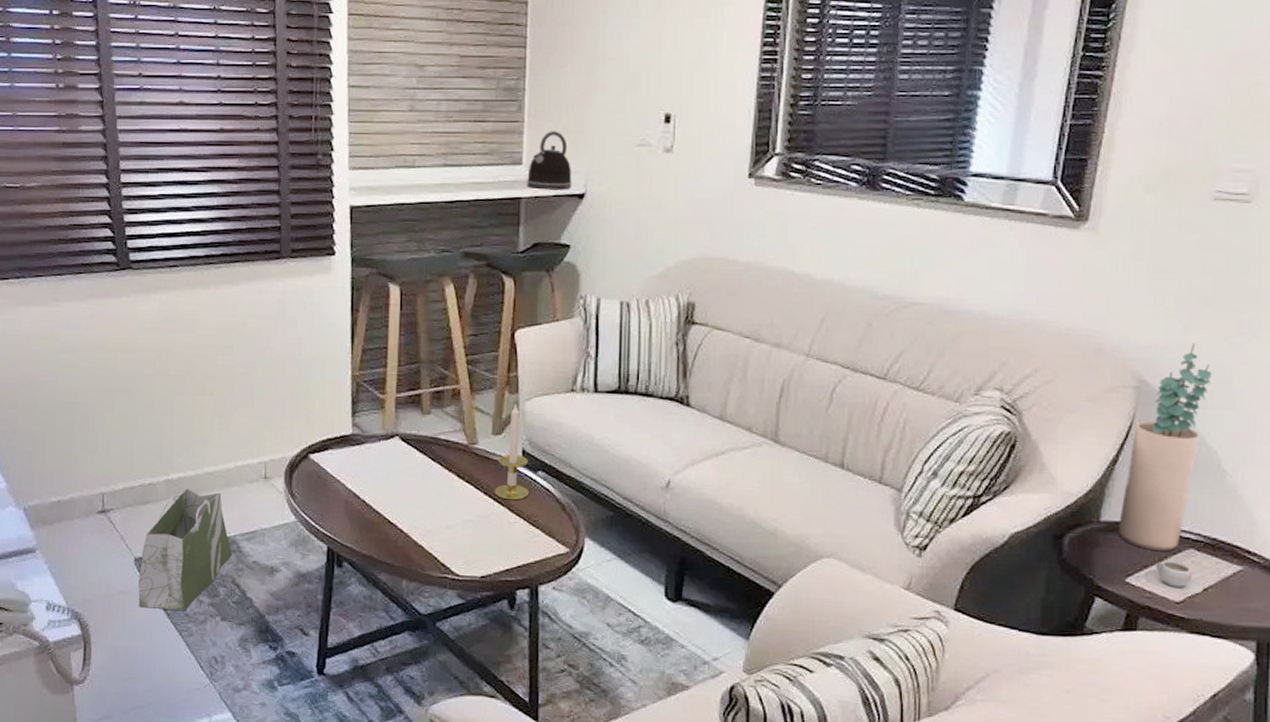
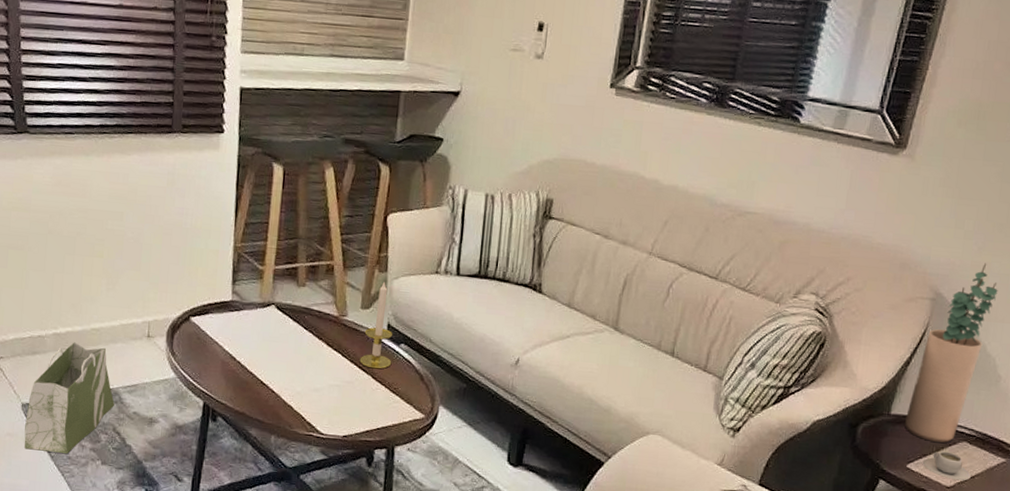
kettle: present [526,131,572,190] -> none [406,30,450,87]

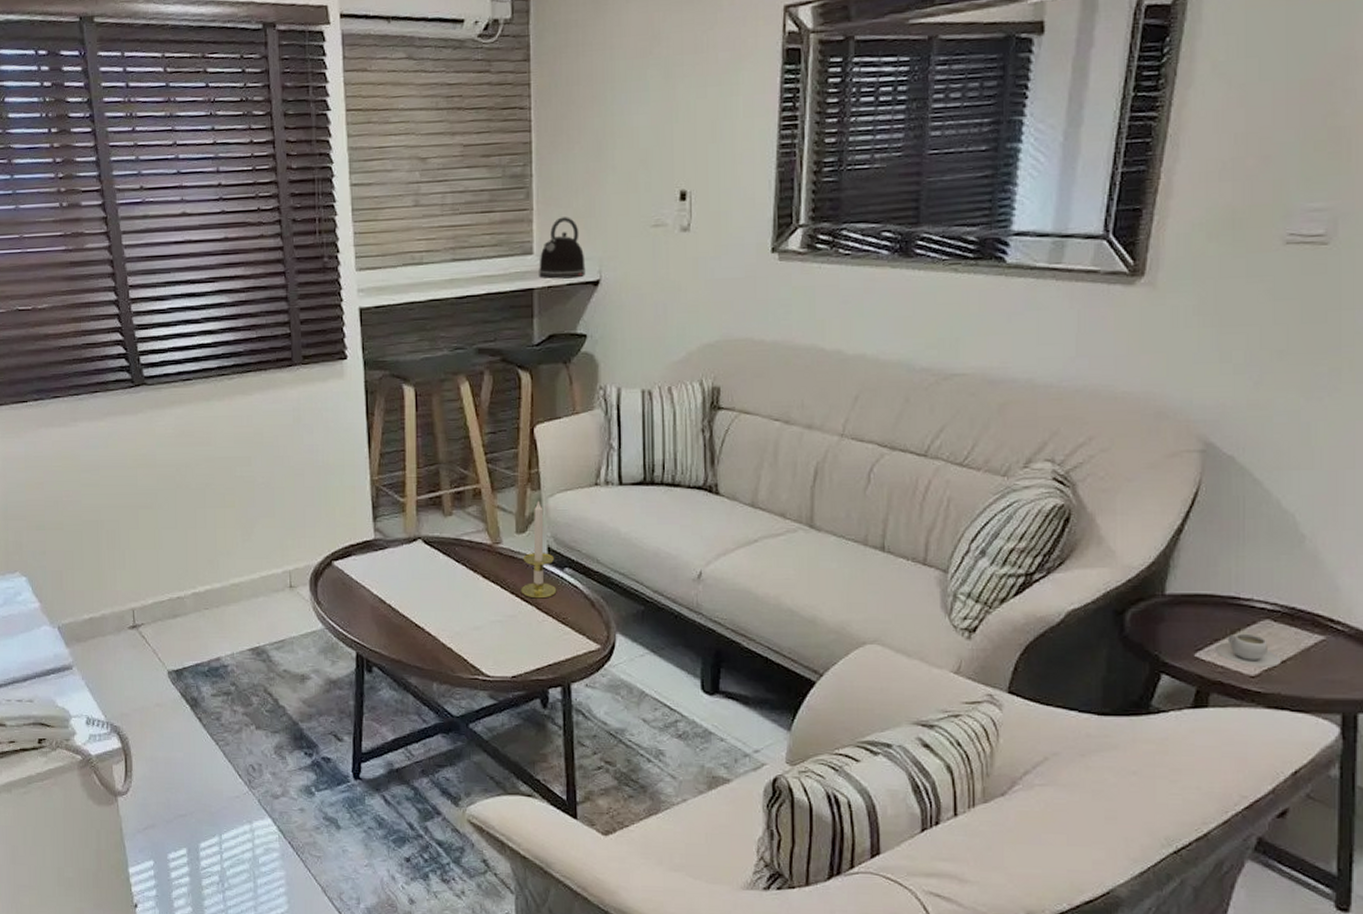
grocery bag: present [24,342,115,455] -> none [173,600,263,722]
kettle: none [406,30,450,87] -> present [537,217,586,279]
vase: present [904,263,998,443] -> none [1184,400,1287,623]

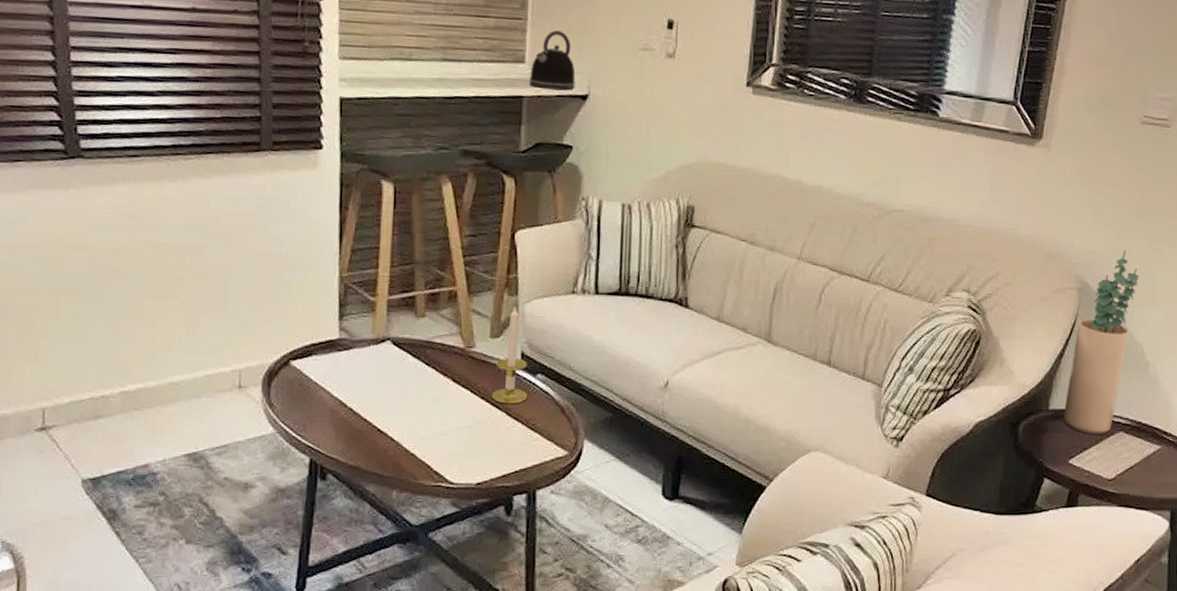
vase: none [1184,400,1287,623] -> present [1063,249,1139,434]
teacup: present [1216,633,1281,668] -> none [1084,443,1130,472]

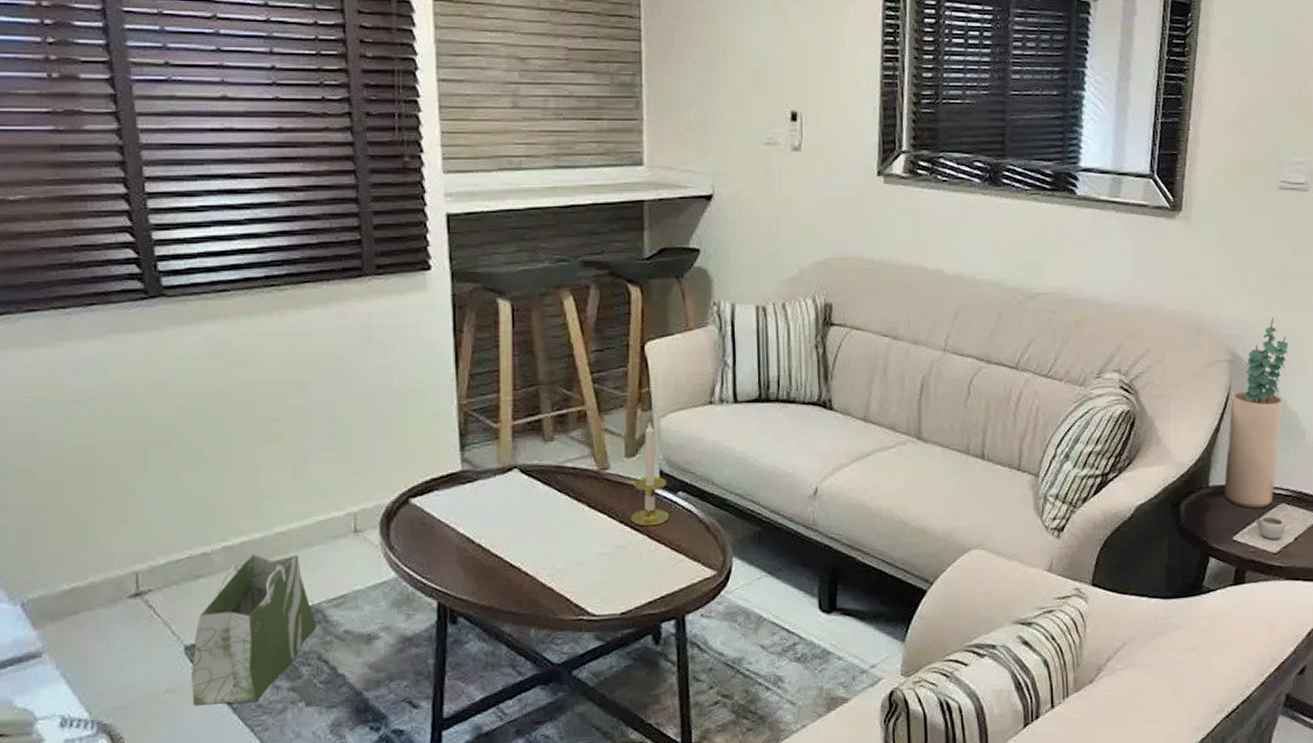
grocery bag: none [86,400,200,536] -> present [192,554,317,706]
kettle: present [528,30,576,91] -> none [648,129,698,192]
teacup: none [1084,443,1130,472] -> present [1248,516,1294,545]

